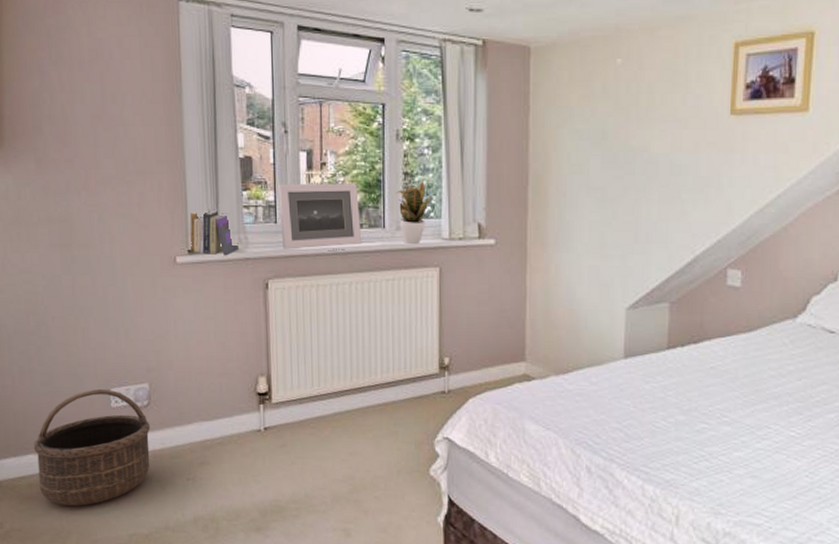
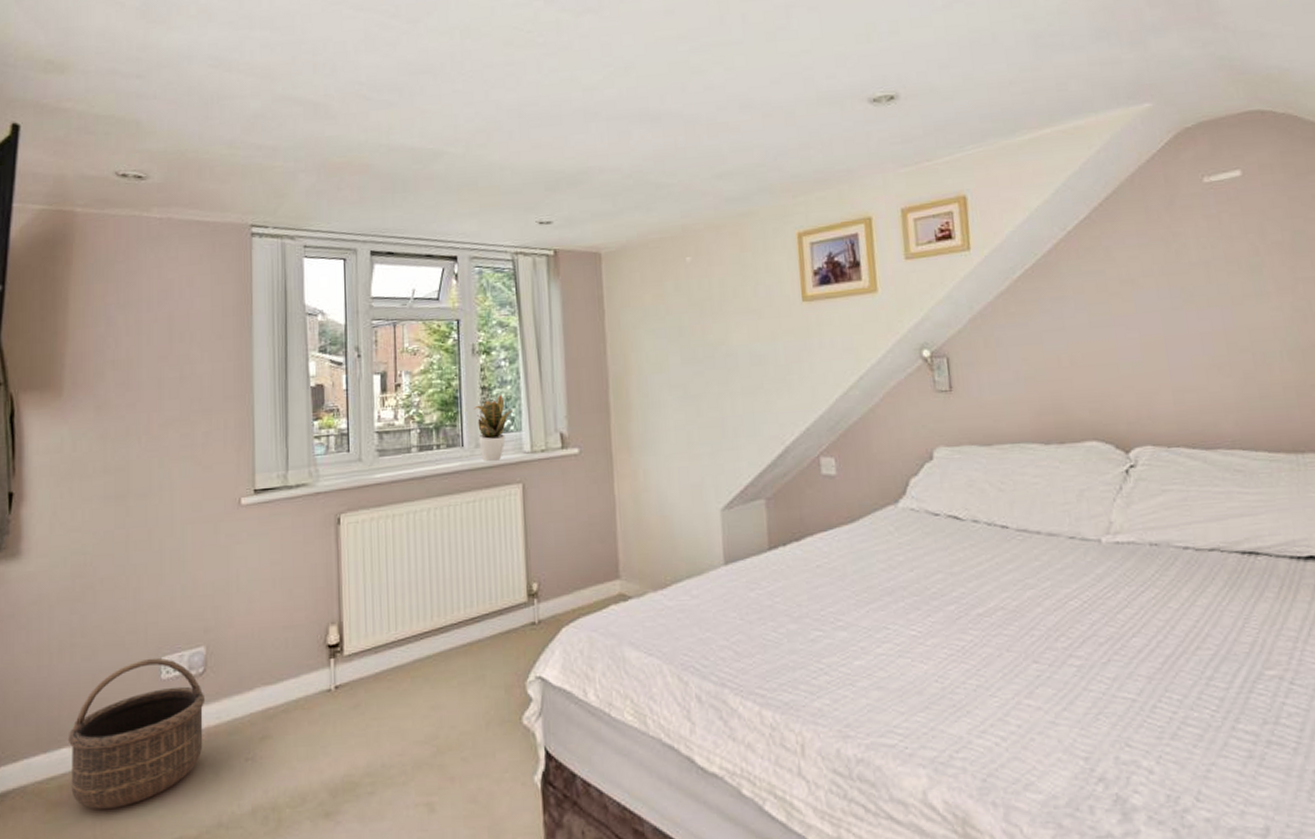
books: present [189,209,239,256] -> none [256,442,309,493]
picture frame: present [277,183,362,249] -> none [350,403,440,479]

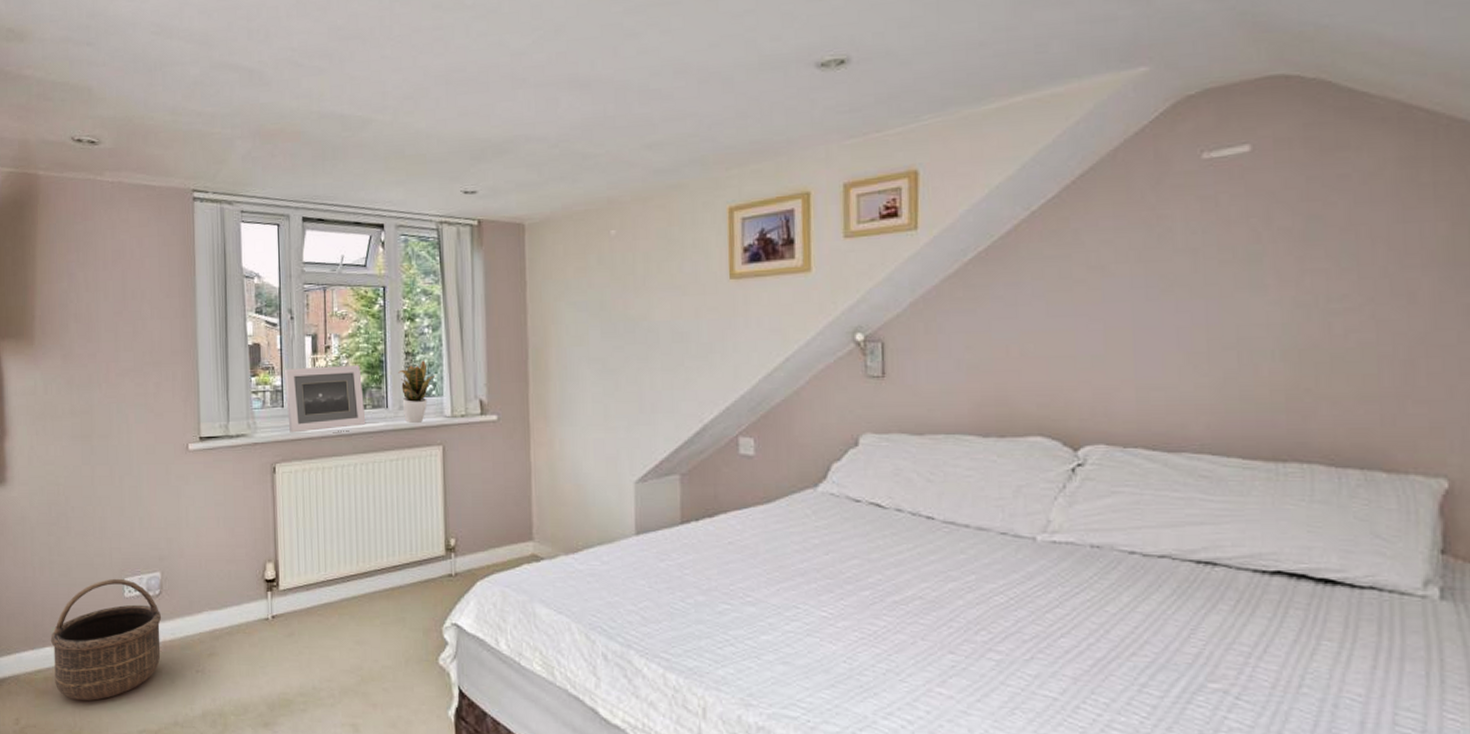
picture frame: none [350,403,440,479] -> present [284,365,366,433]

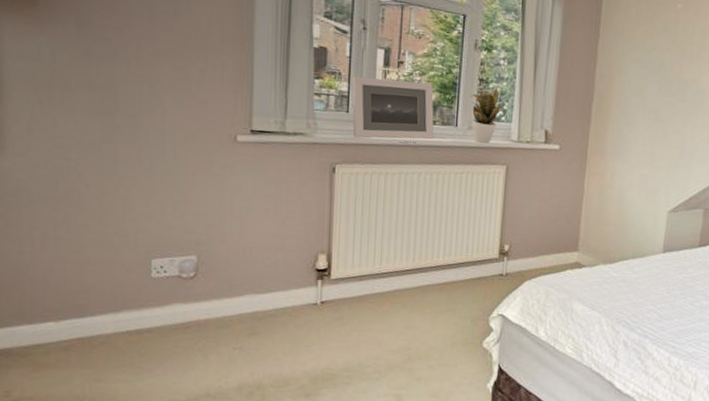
basket: present [50,578,162,701] -> none [54,258,196,374]

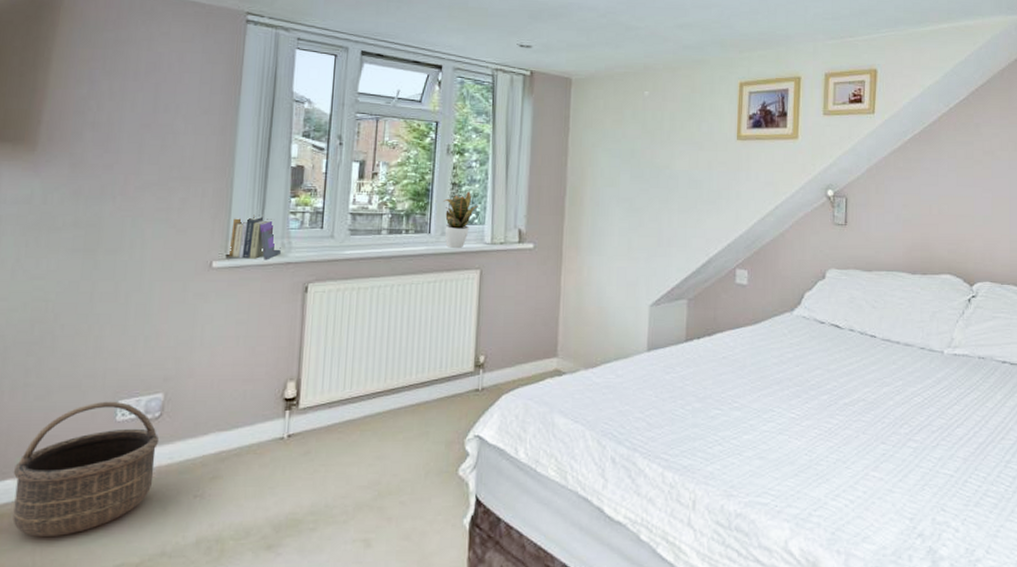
basket: none [54,258,196,374] -> present [12,401,160,537]
books: none [253,92,307,139] -> present [228,215,281,260]
picture frame: present [351,76,434,139] -> none [326,191,407,254]

